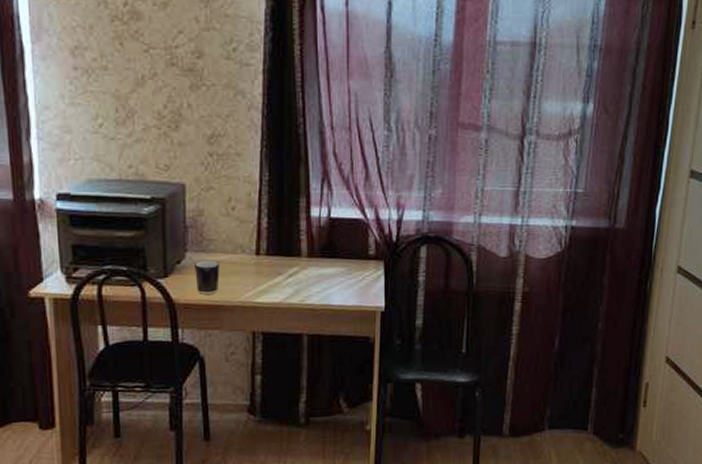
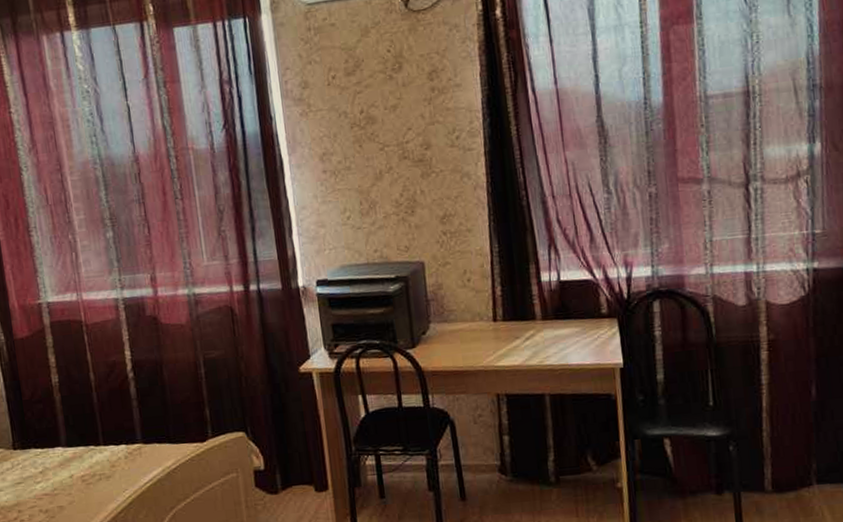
mug: present [194,259,221,294] -> none [438,328,462,362]

